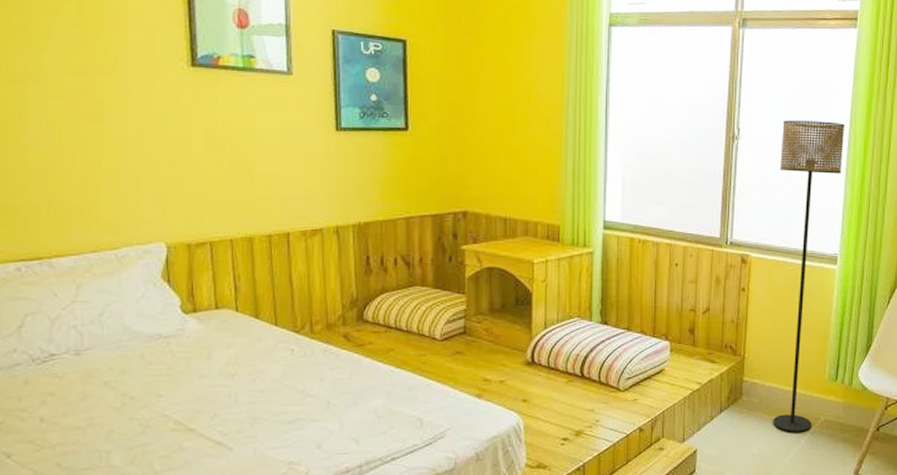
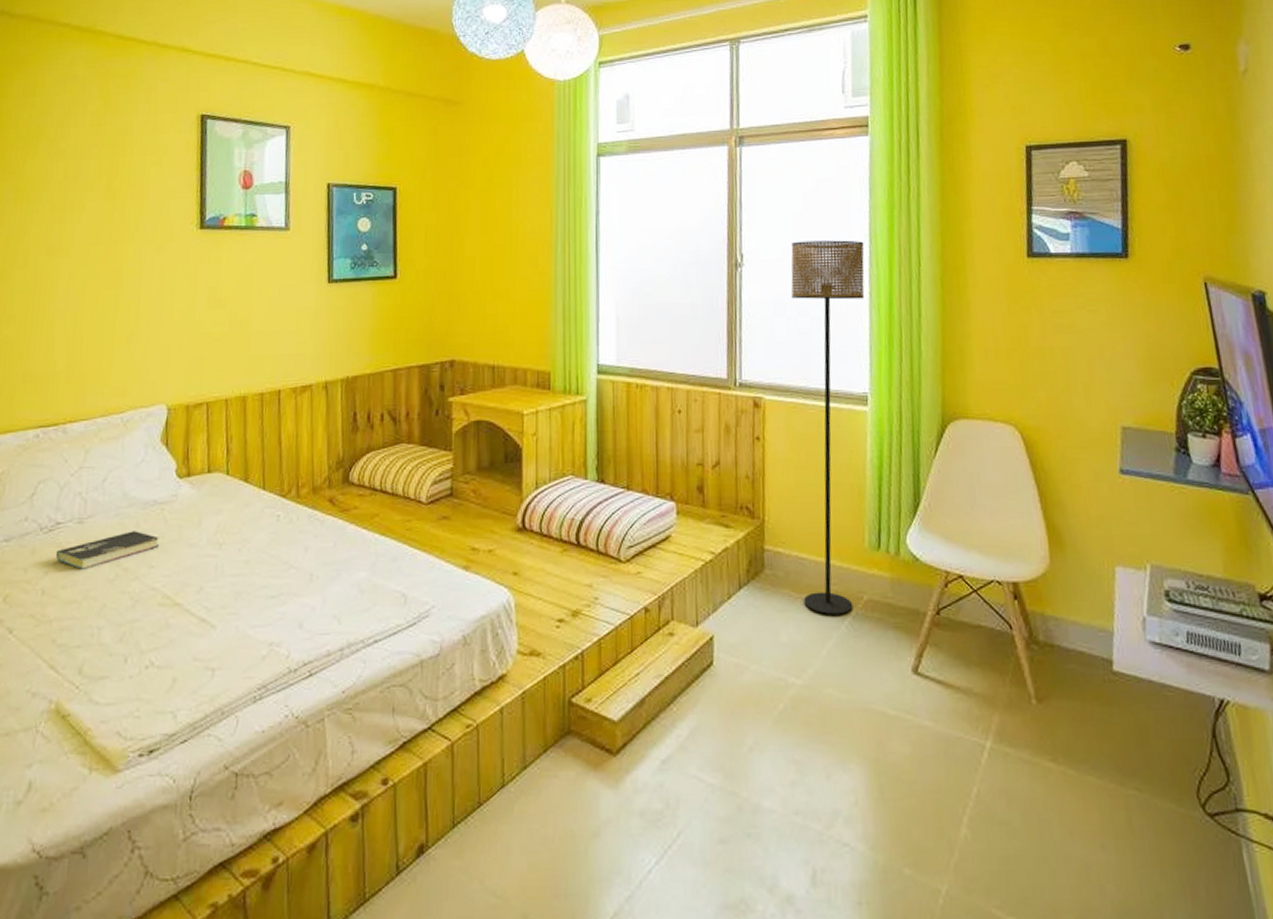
book: none [52,362,168,398] -> present [55,531,160,569]

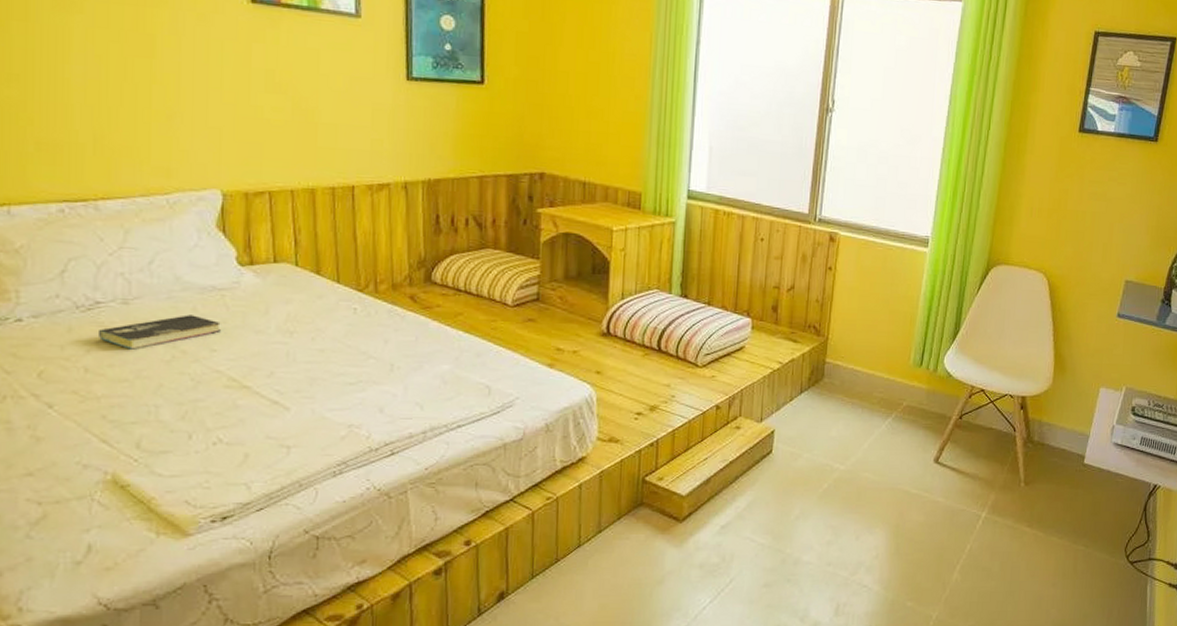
floor lamp: present [790,240,865,615] -> none [854,94,945,417]

